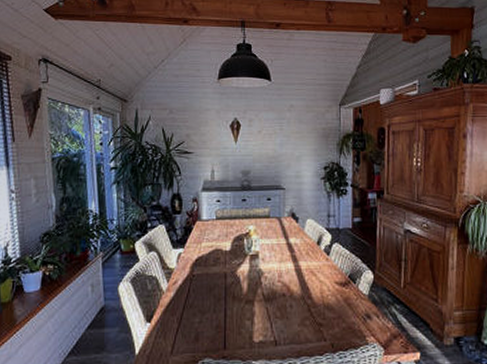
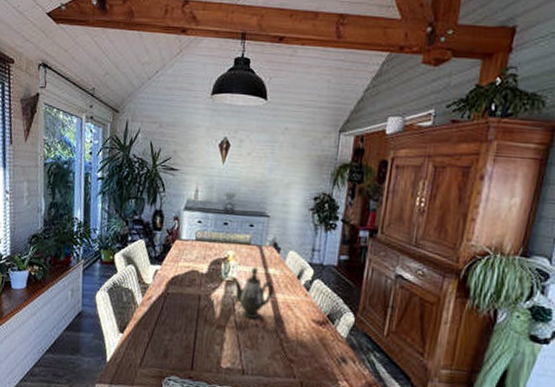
teapot: none [255,239,296,289] -> present [232,267,274,319]

